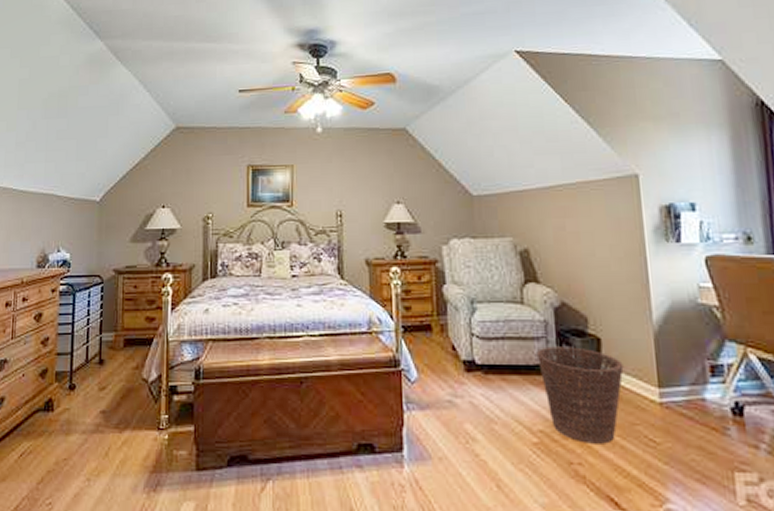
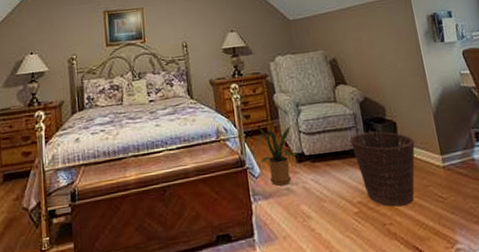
house plant: none [419,322,467,396] -> present [260,125,298,186]

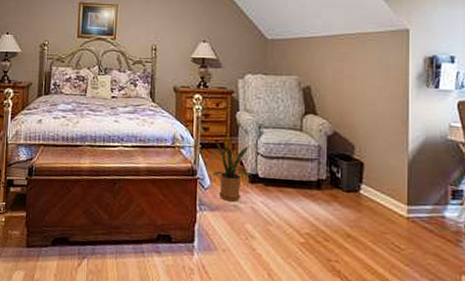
basket: present [350,131,415,207] -> none [309,167,380,247]

